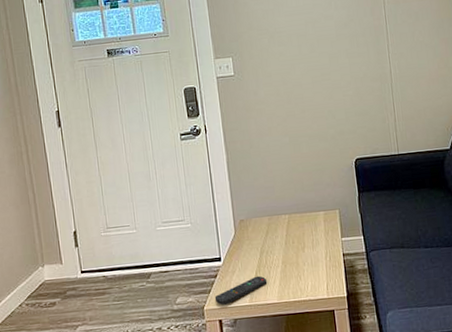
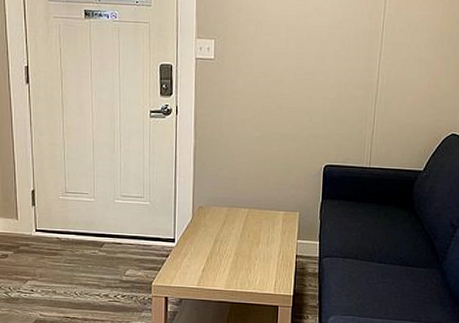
remote control: present [214,275,268,305] -> none [163,262,218,284]

